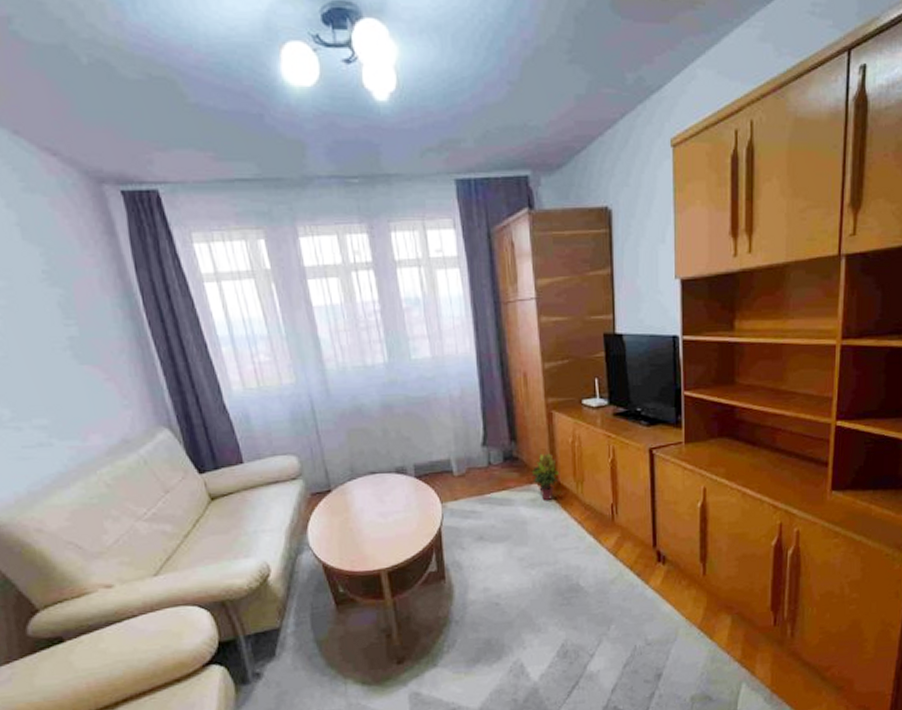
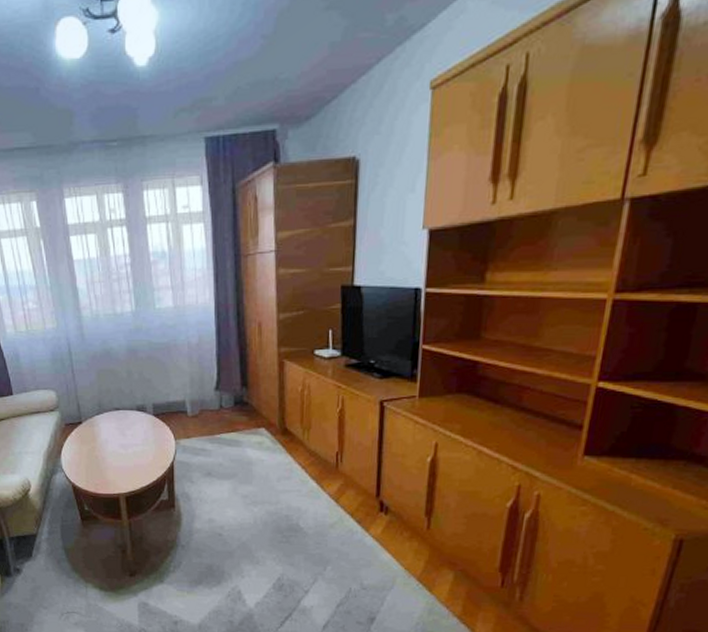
potted plant: present [531,453,560,501] -> none [259,400,288,445]

